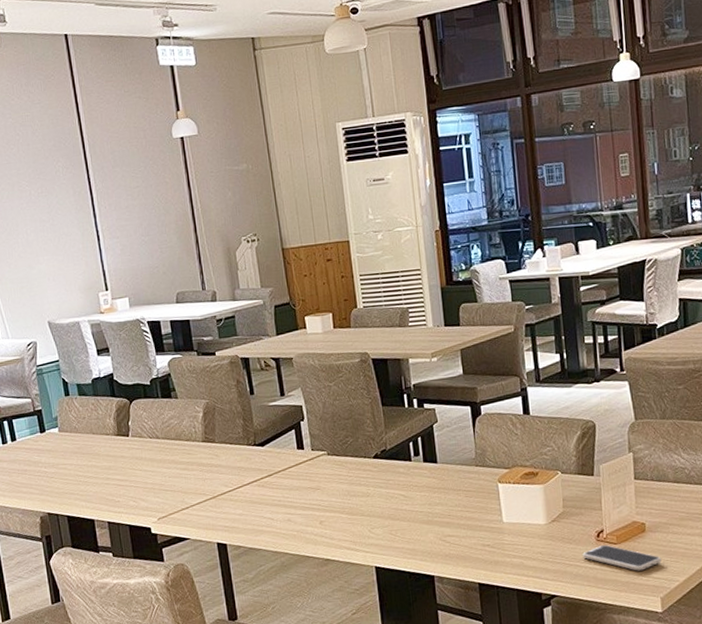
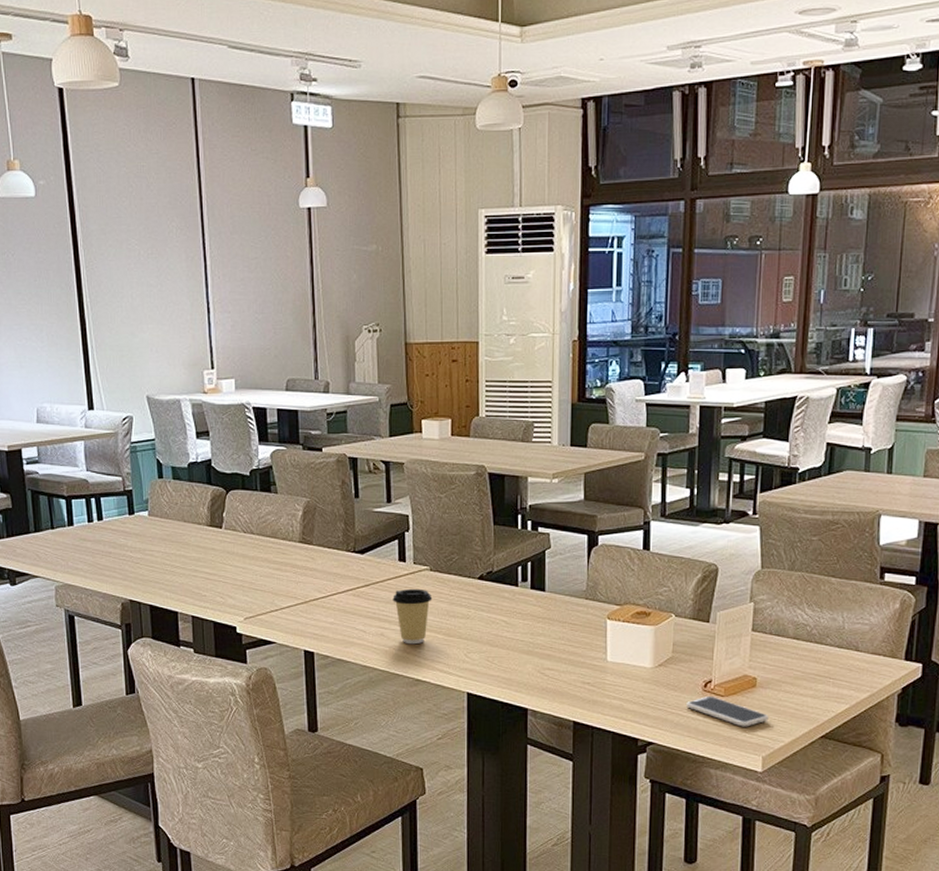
coffee cup: none [295,473,333,527] -> present [393,588,433,645]

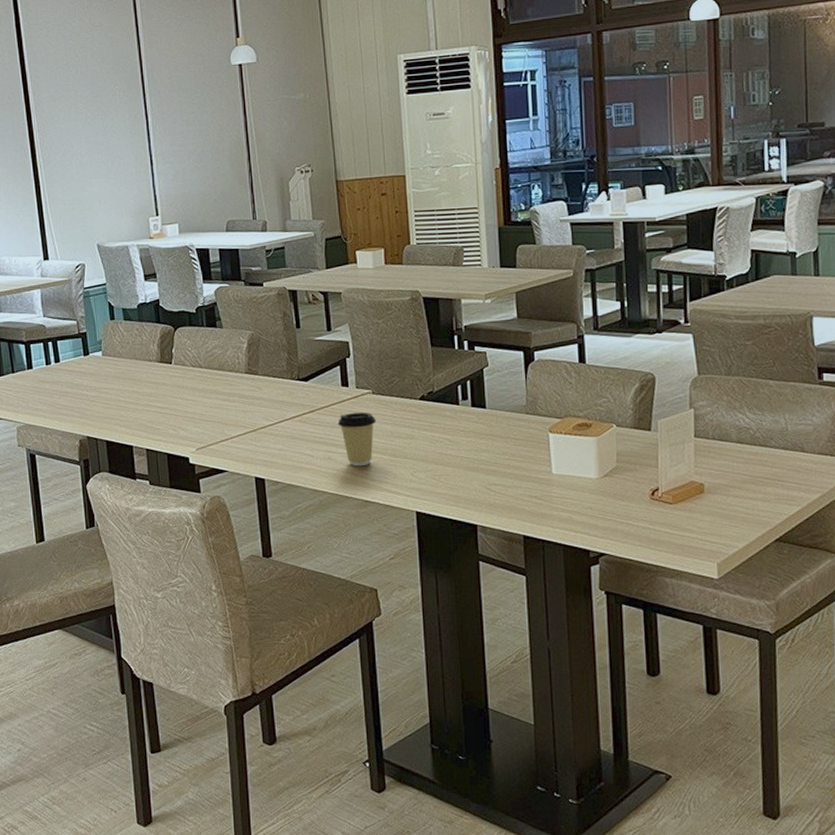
smartphone: present [686,696,769,727] -> none [635,504,720,534]

